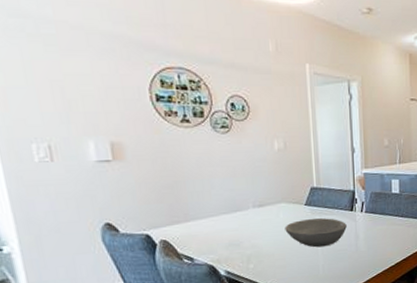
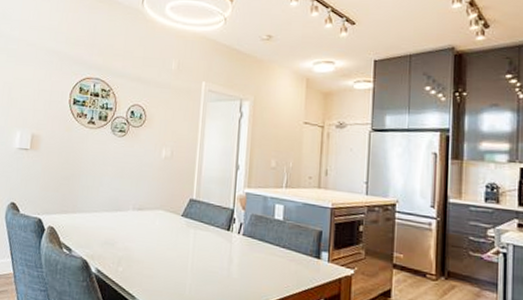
bowl: present [285,218,347,248] -> none [158,230,221,265]

